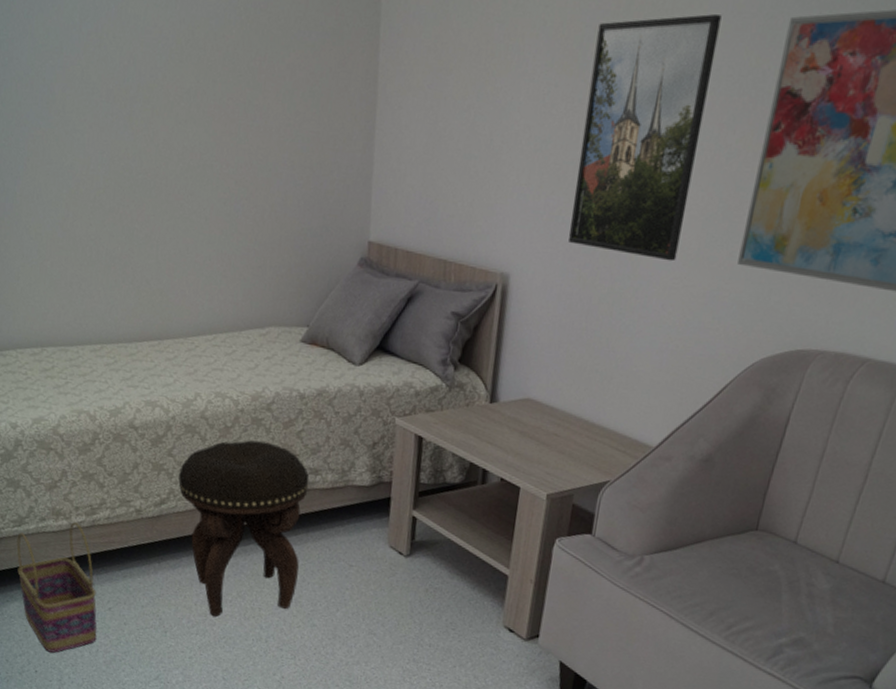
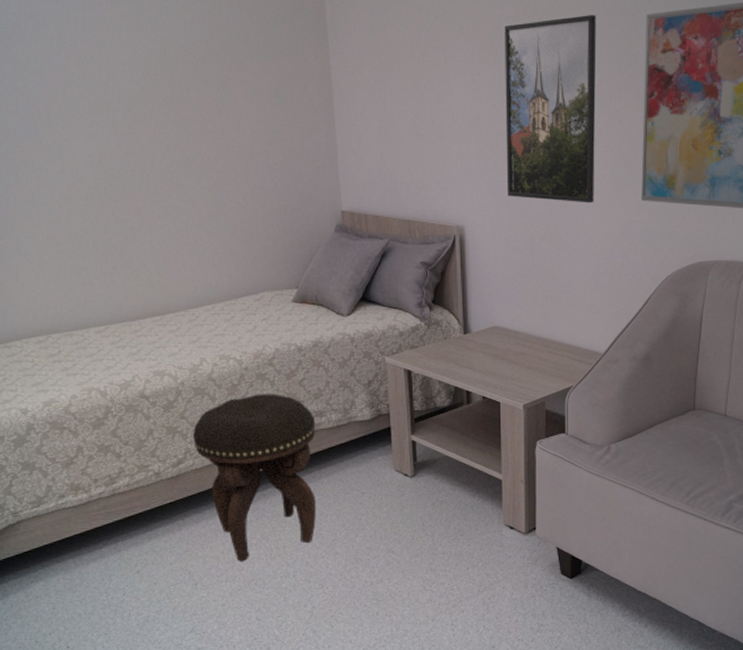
basket: present [16,522,97,653] -> none [37,494,128,625]

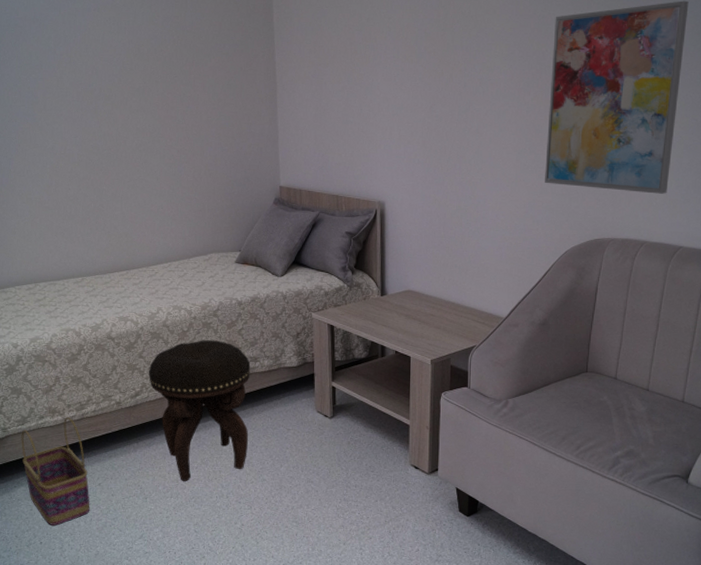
basket: none [37,494,128,625] -> present [21,417,90,526]
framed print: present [504,15,596,203] -> none [424,18,509,184]

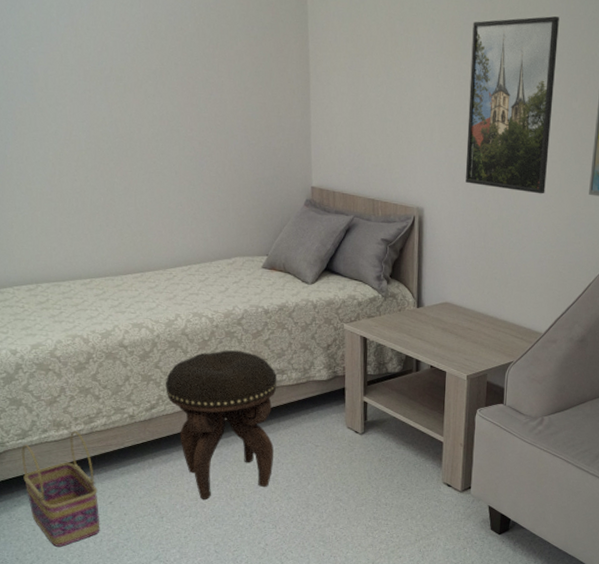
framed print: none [424,18,509,184] -> present [466,16,559,194]

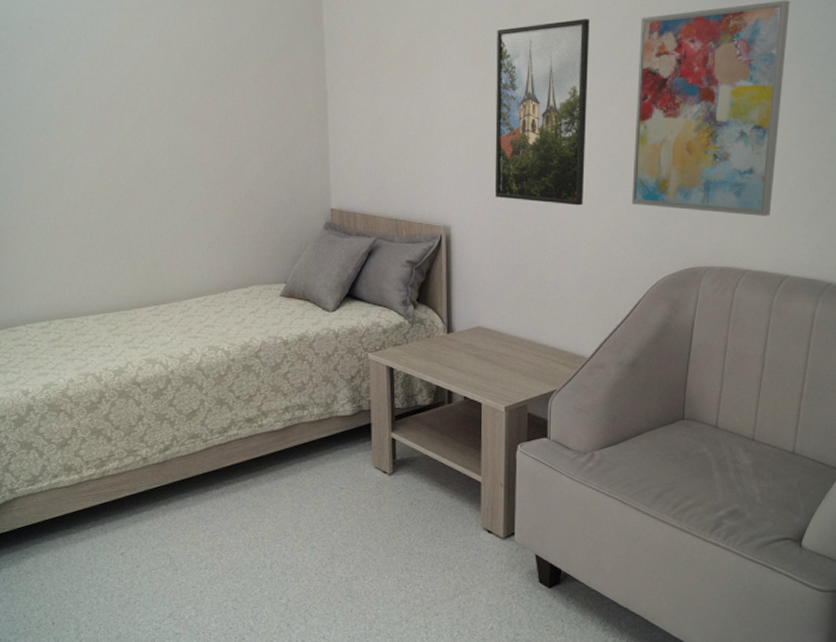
basket: present [21,431,100,547] -> none [31,475,111,603]
footstool: present [165,350,277,499] -> none [179,385,298,549]

